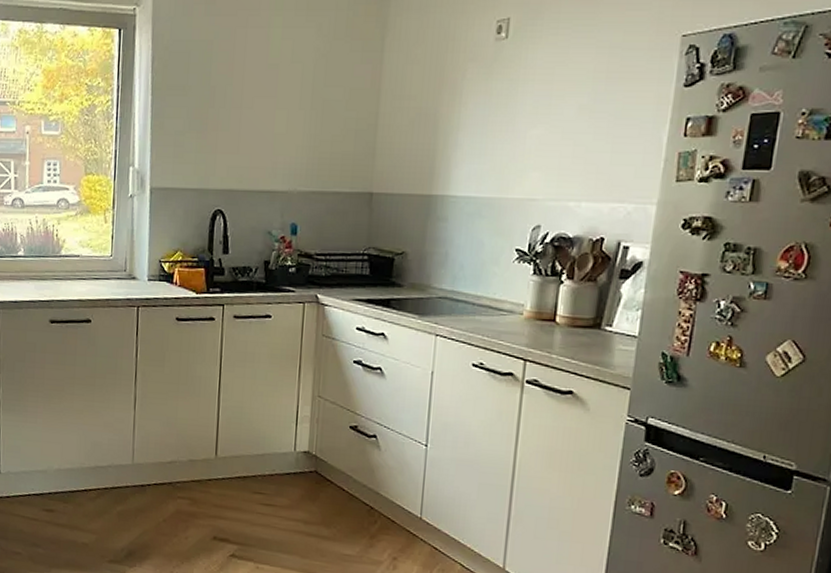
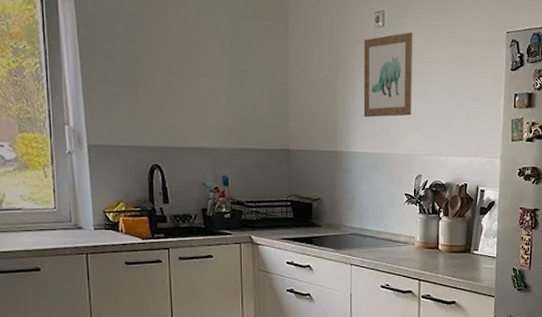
wall art: none [469,43,546,153] -> present [363,32,413,118]

